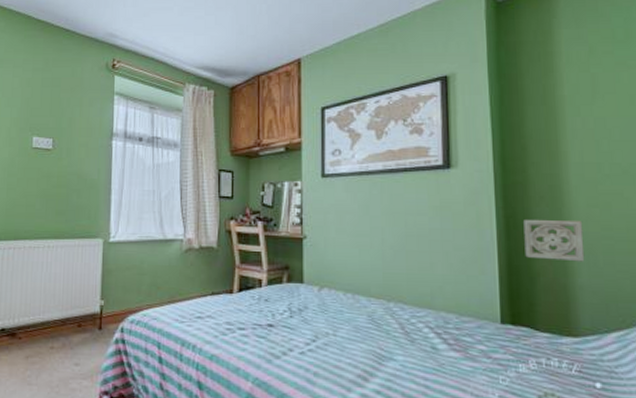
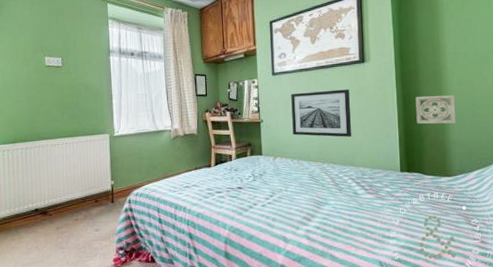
wall art: none [346,202,431,269] -> present [291,89,352,138]

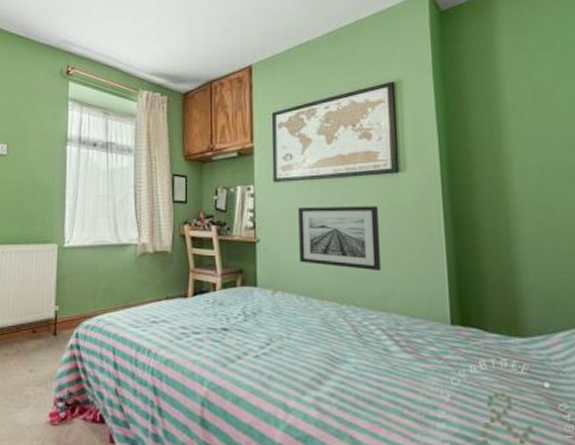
wall ornament: present [415,94,456,125] -> none [470,221,531,264]

